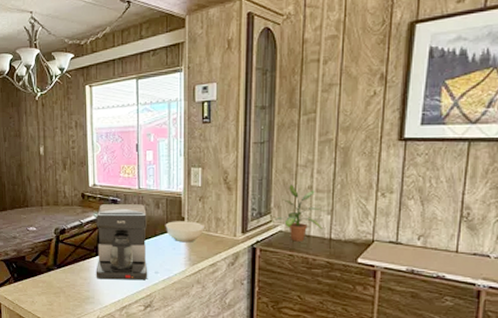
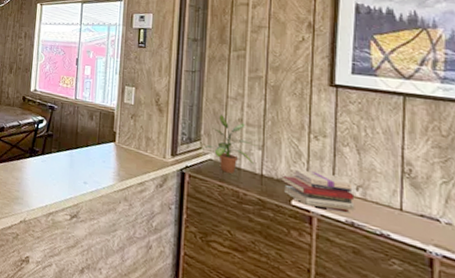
coffee maker: present [95,204,148,281] -> none [27,109,81,189]
bowl: present [165,221,204,243] -> none [97,134,135,158]
books: none [349,228,416,262] -> present [281,168,355,212]

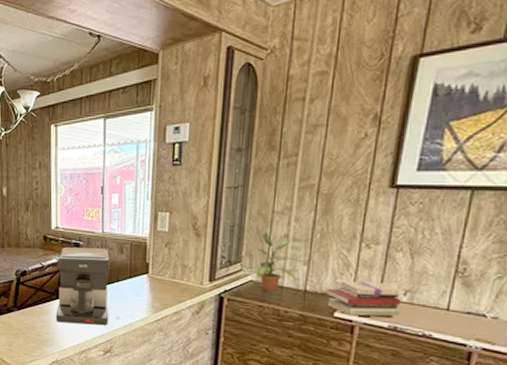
coffee maker: none [27,109,81,189] -> present [55,247,110,326]

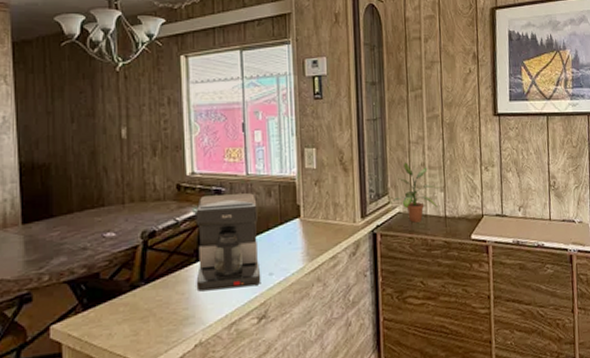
books: present [325,280,402,317] -> none [461,201,519,237]

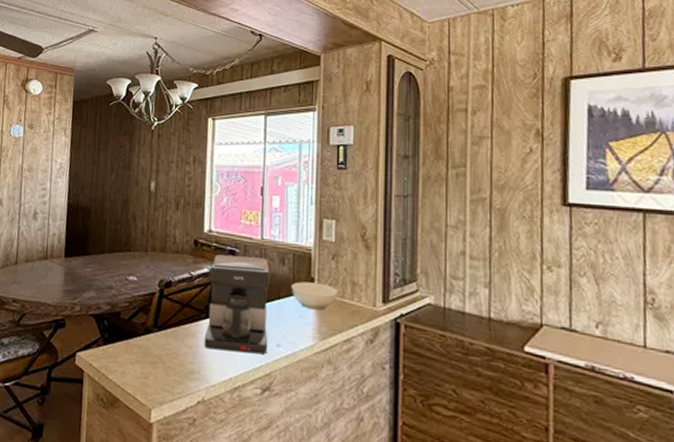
bowl: none [278,209,322,235] -> present [291,281,338,310]
potted plant: present [388,162,439,223] -> none [416,248,483,320]

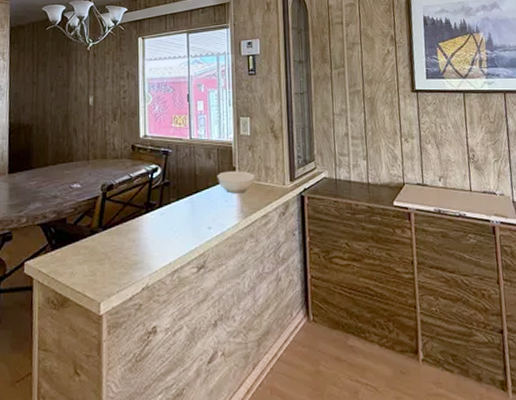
coffee maker: present [204,254,270,355] -> none [145,155,201,240]

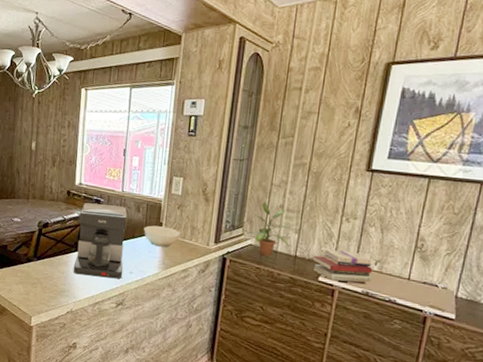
coffee maker: none [145,155,201,240] -> present [73,203,127,279]
potted plant: none [315,132,362,188] -> present [242,202,294,257]
books: none [383,171,440,204] -> present [312,249,373,284]

